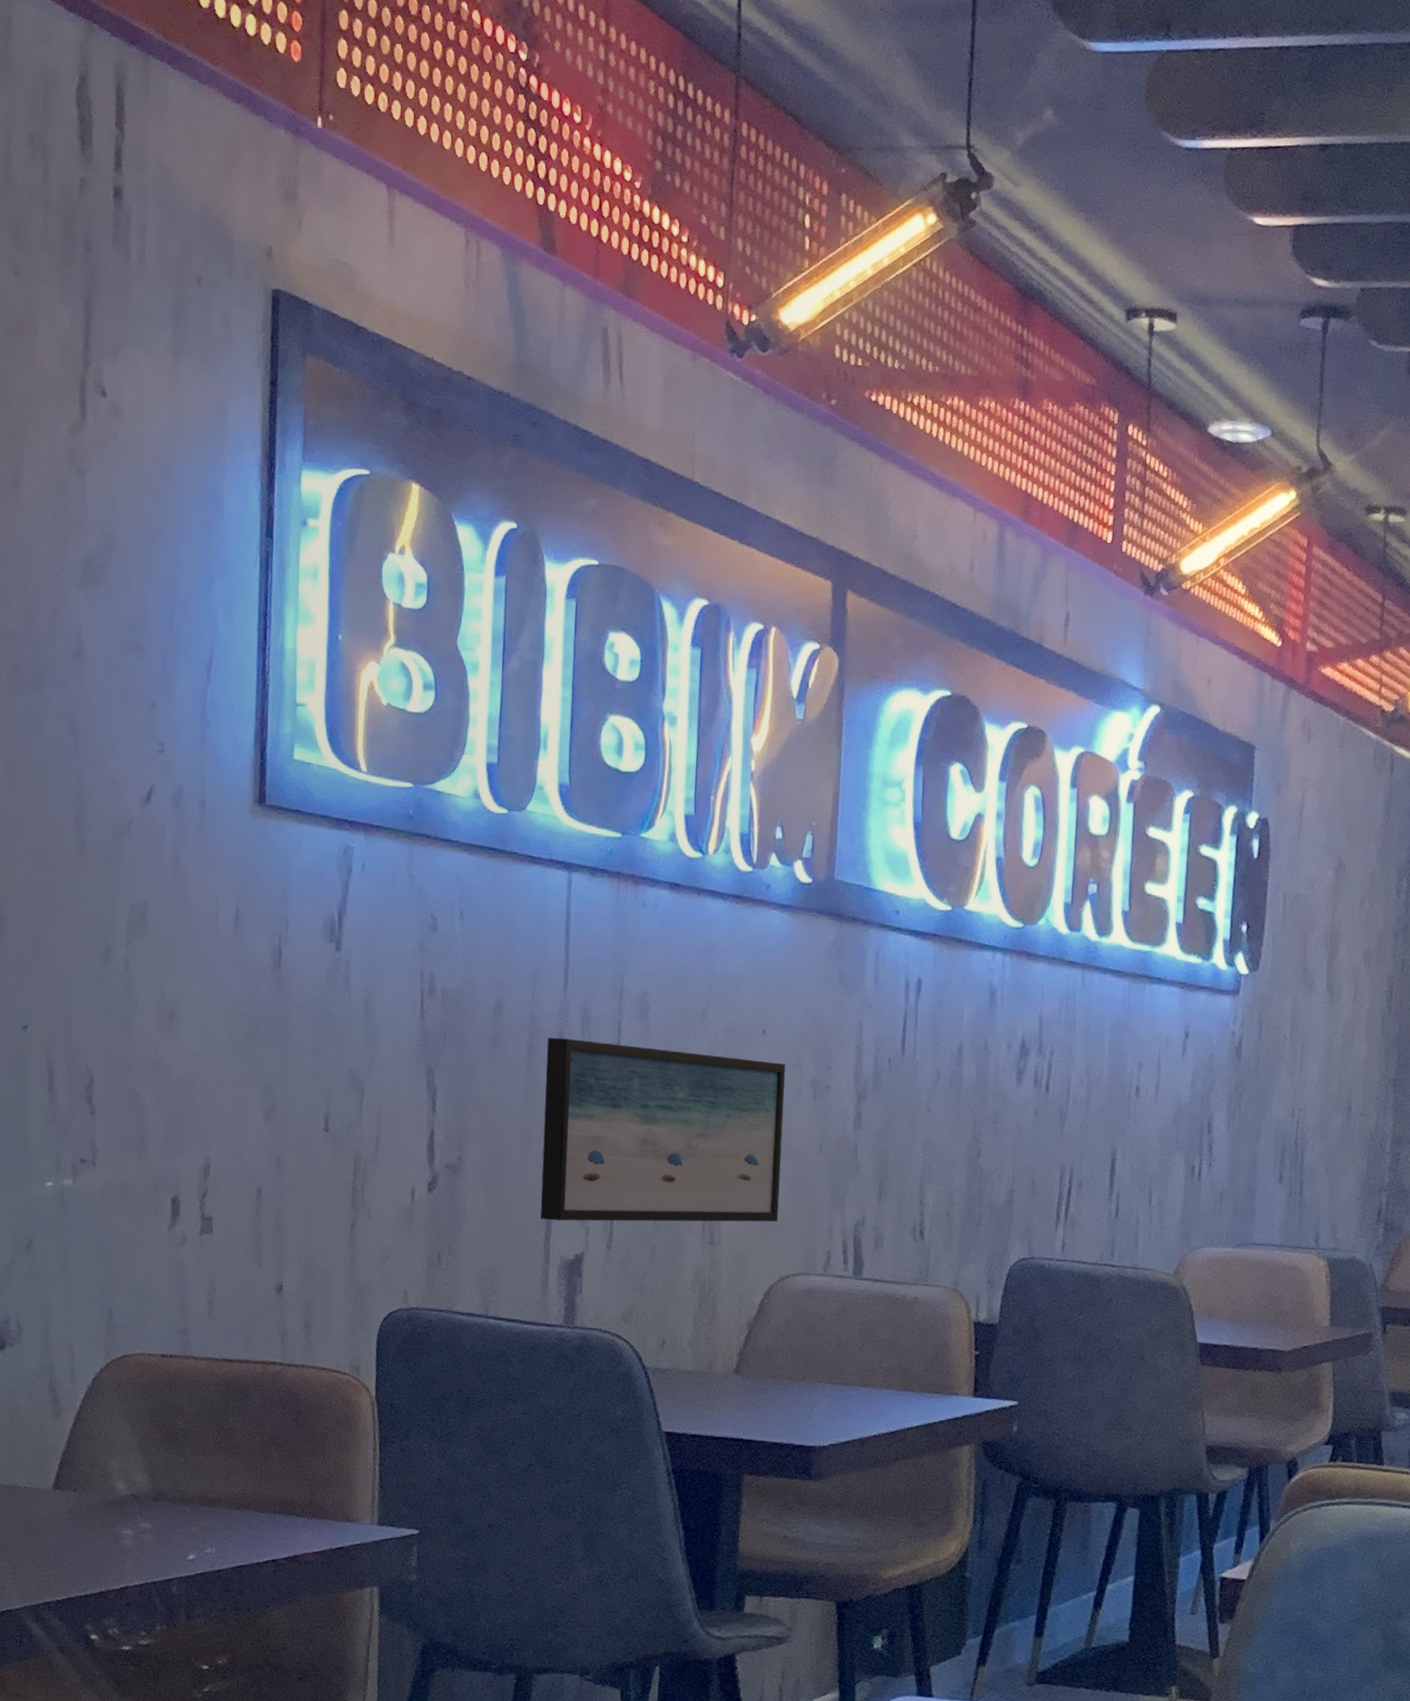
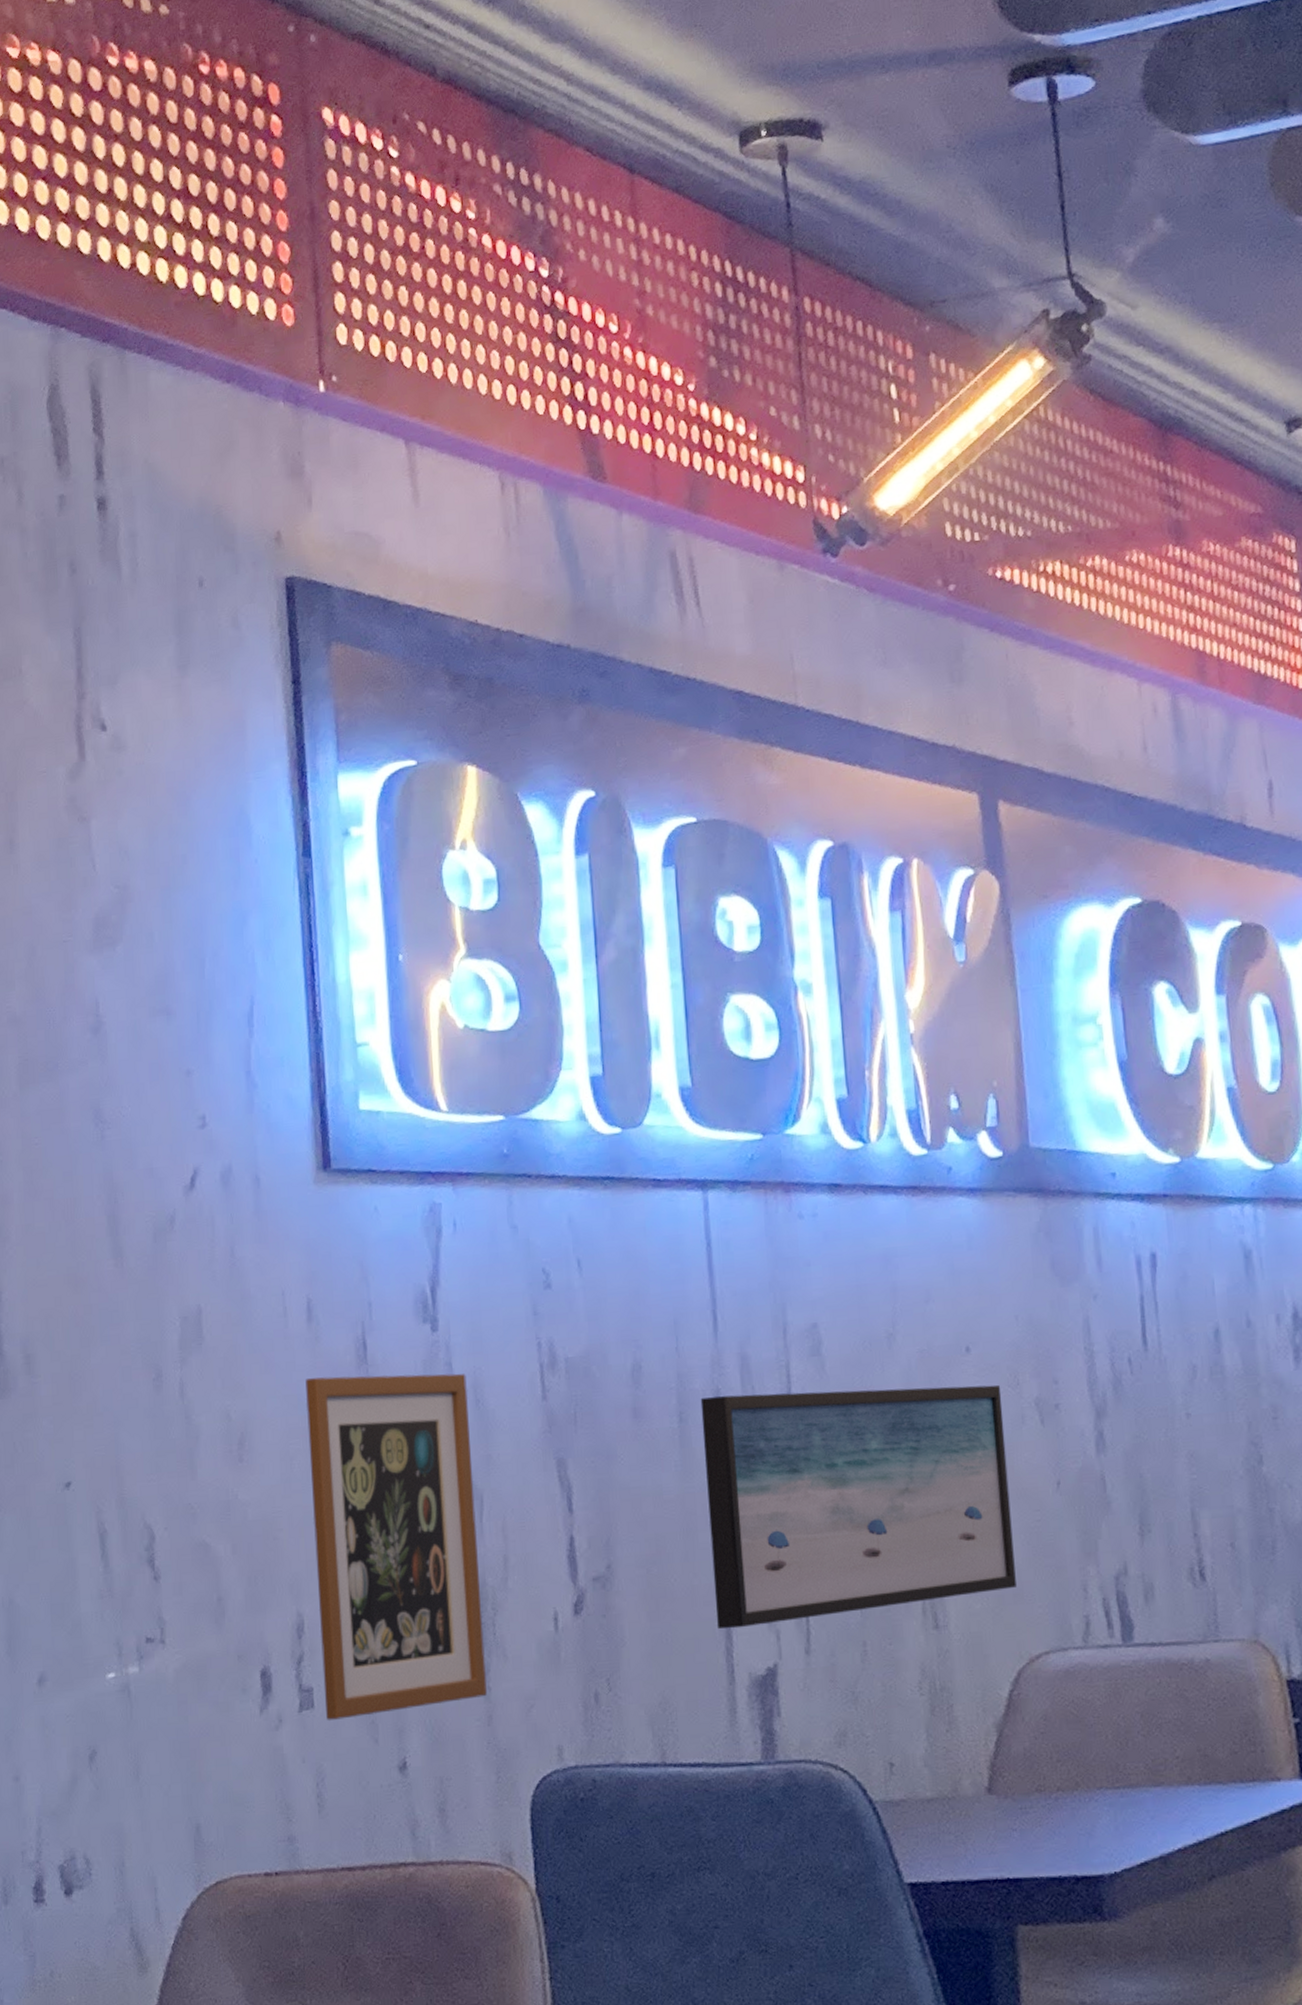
picture frame: none [221,972,360,1245] -> present [305,1373,487,1720]

